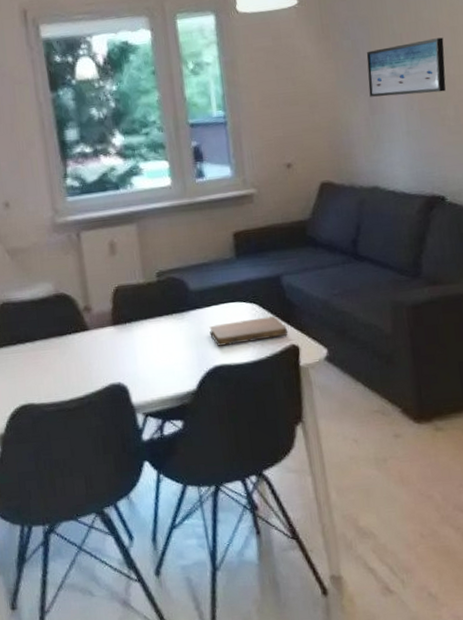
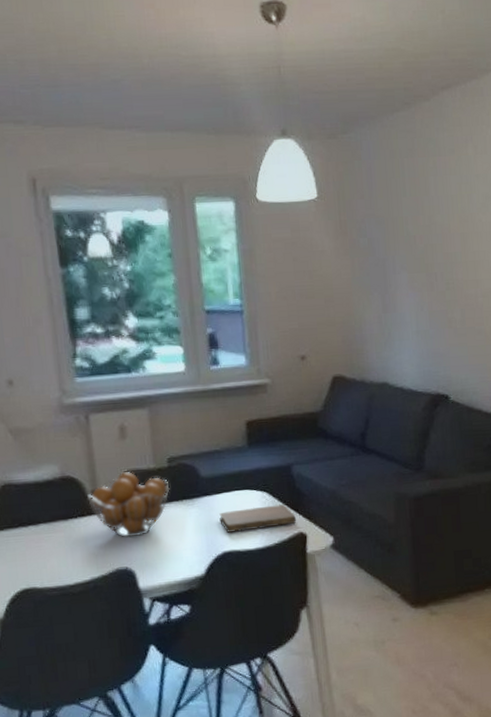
fruit basket: none [79,287,160,353] -> present [86,472,170,538]
wall art: present [366,37,446,97] -> none [381,242,454,296]

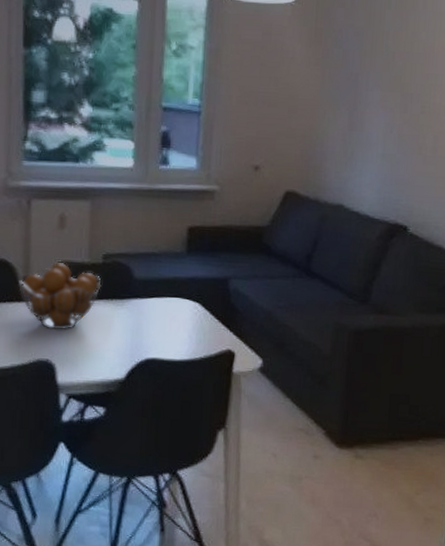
notebook: present [219,504,297,533] -> none [147,317,227,341]

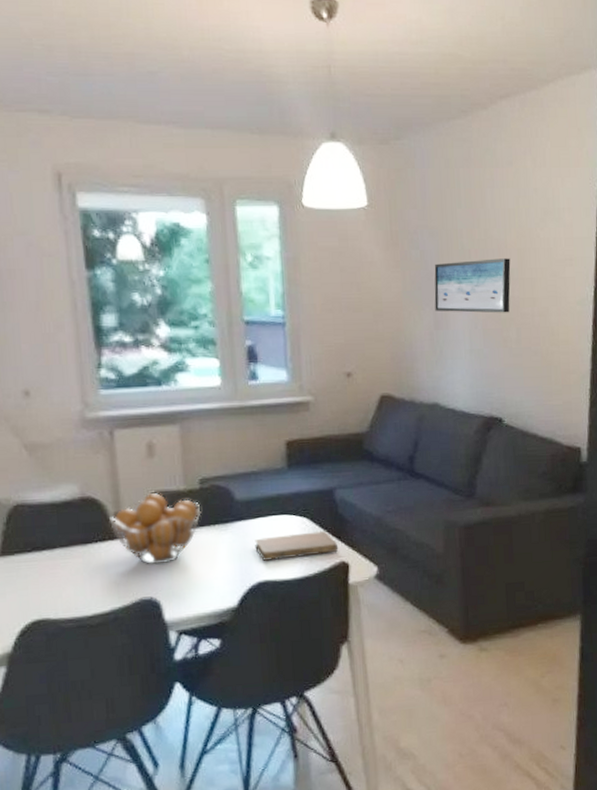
notebook: none [147,317,227,341] -> present [255,531,339,562]
wall art: none [351,62,436,120] -> present [434,258,511,313]

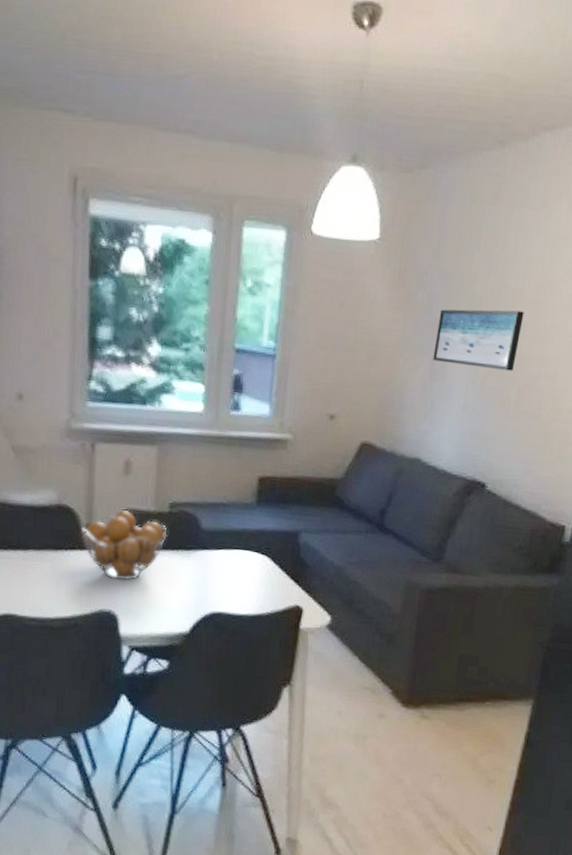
notebook: present [255,531,339,562] -> none [214,569,295,596]

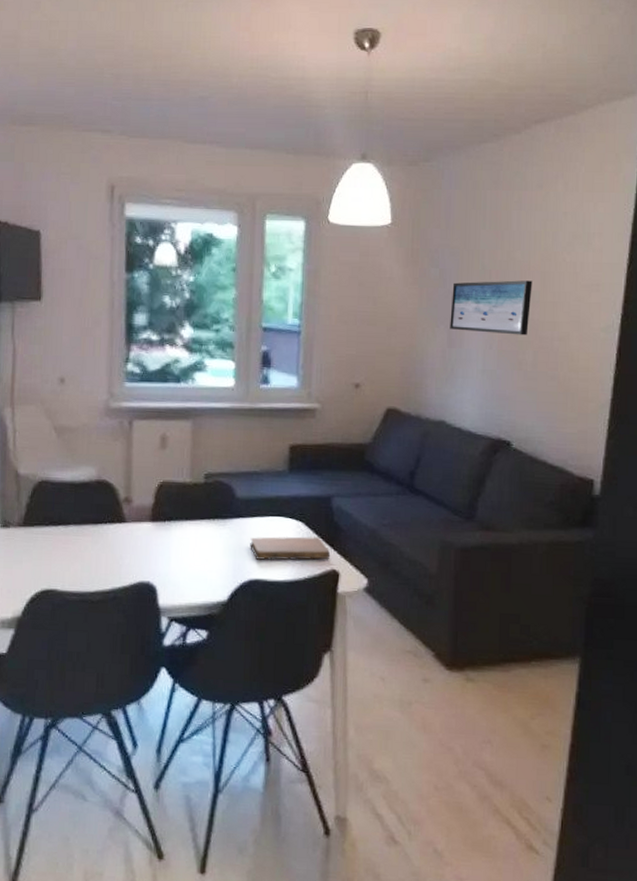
fruit basket: present [80,510,167,581] -> none [119,483,203,552]
notebook: none [214,569,295,596] -> present [250,536,331,561]

